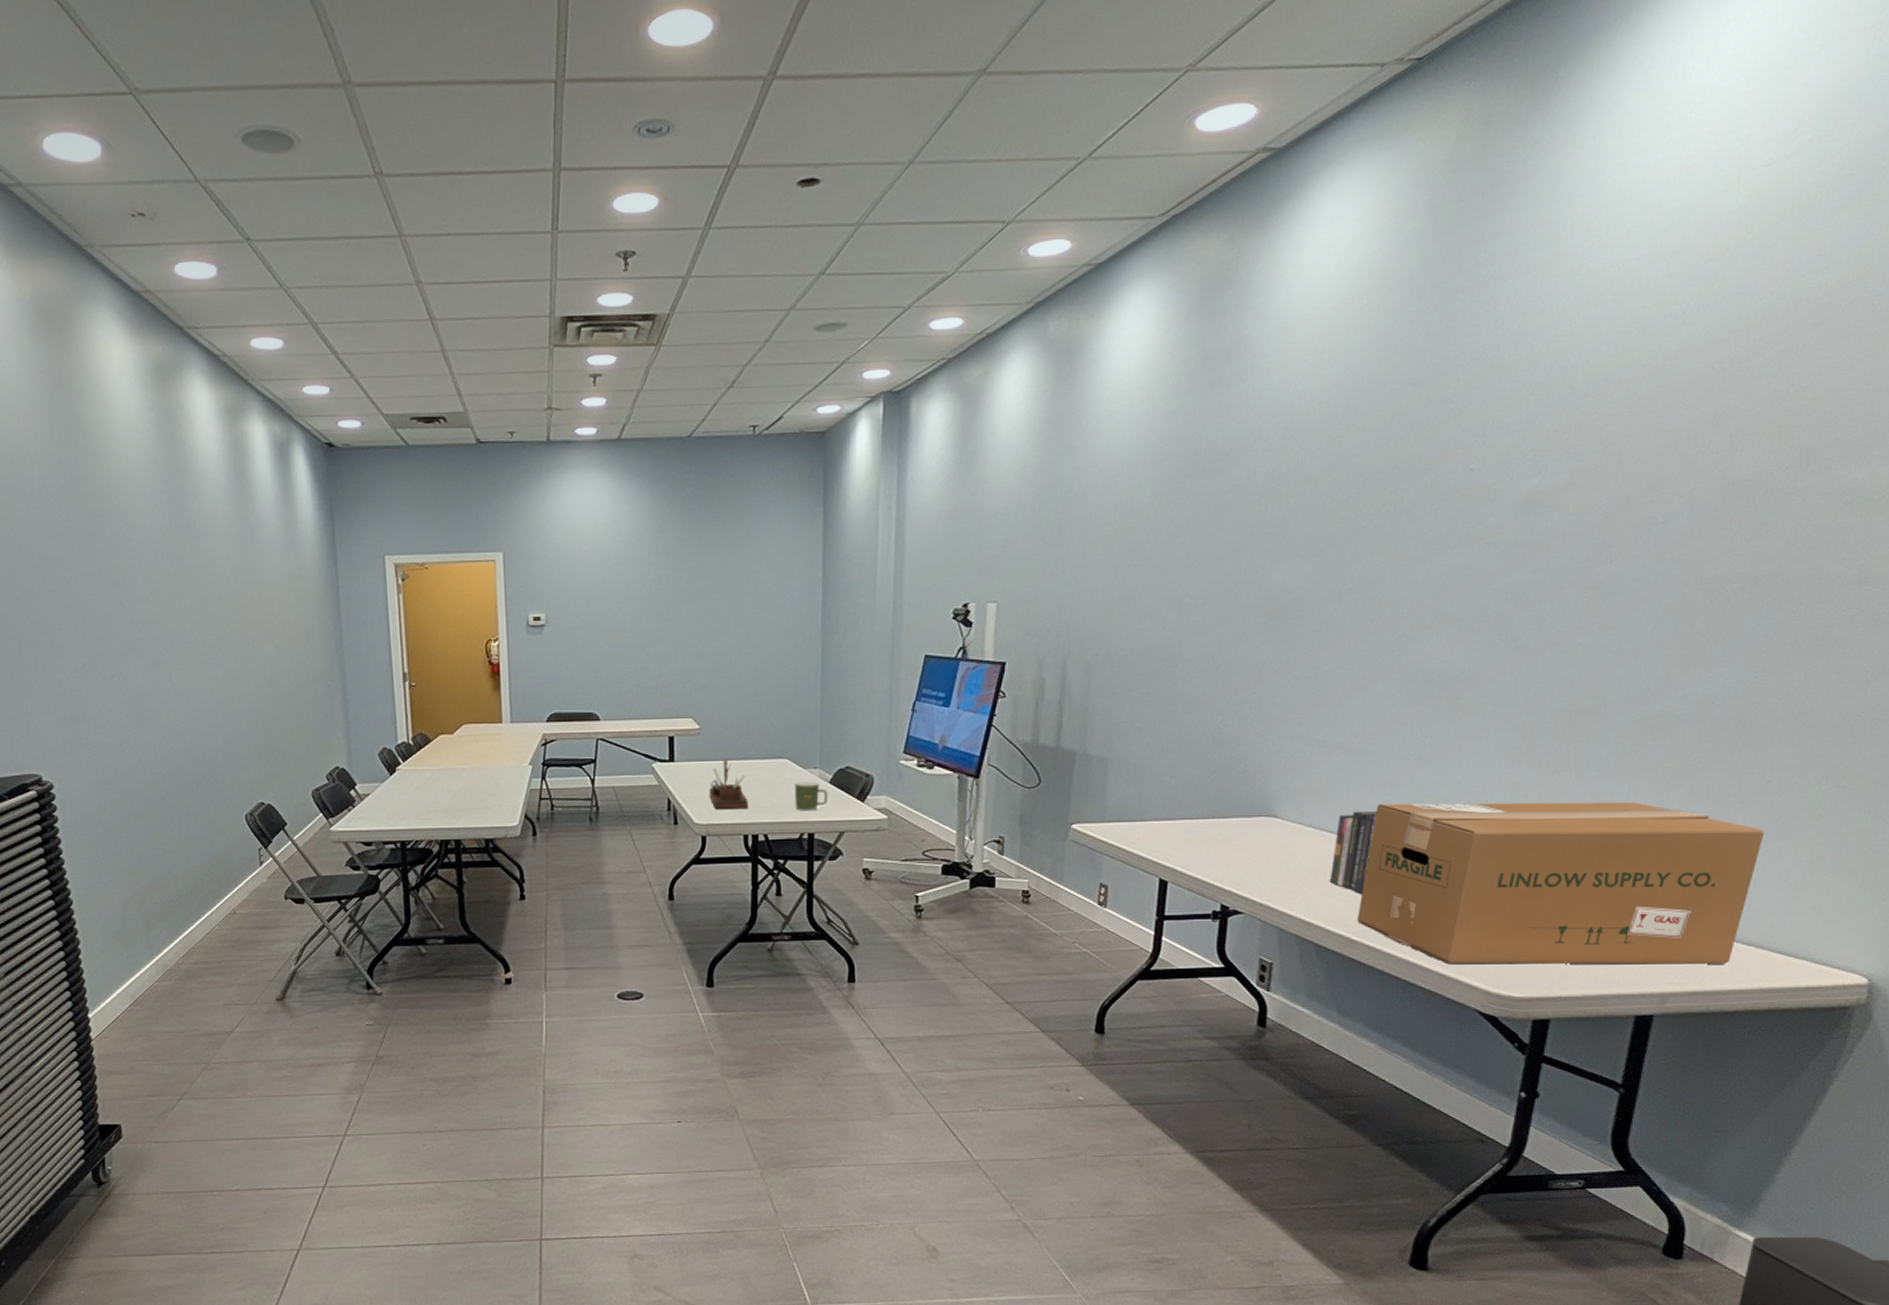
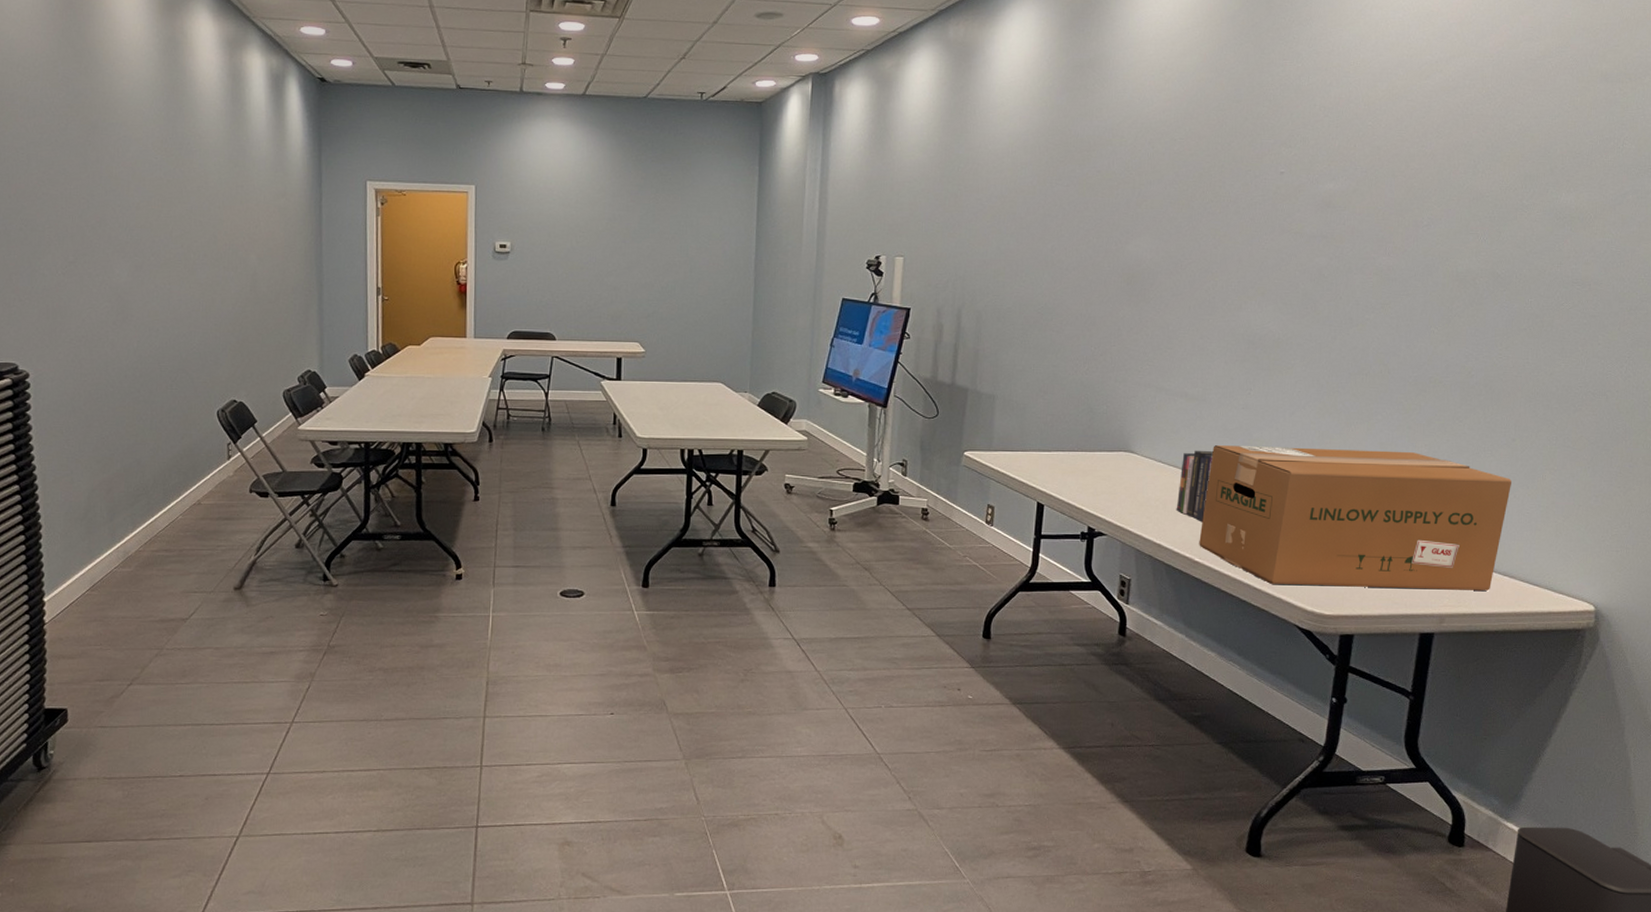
desk organizer: present [709,758,749,810] -> none [651,380,686,426]
mug: present [795,782,828,811] -> none [727,404,756,430]

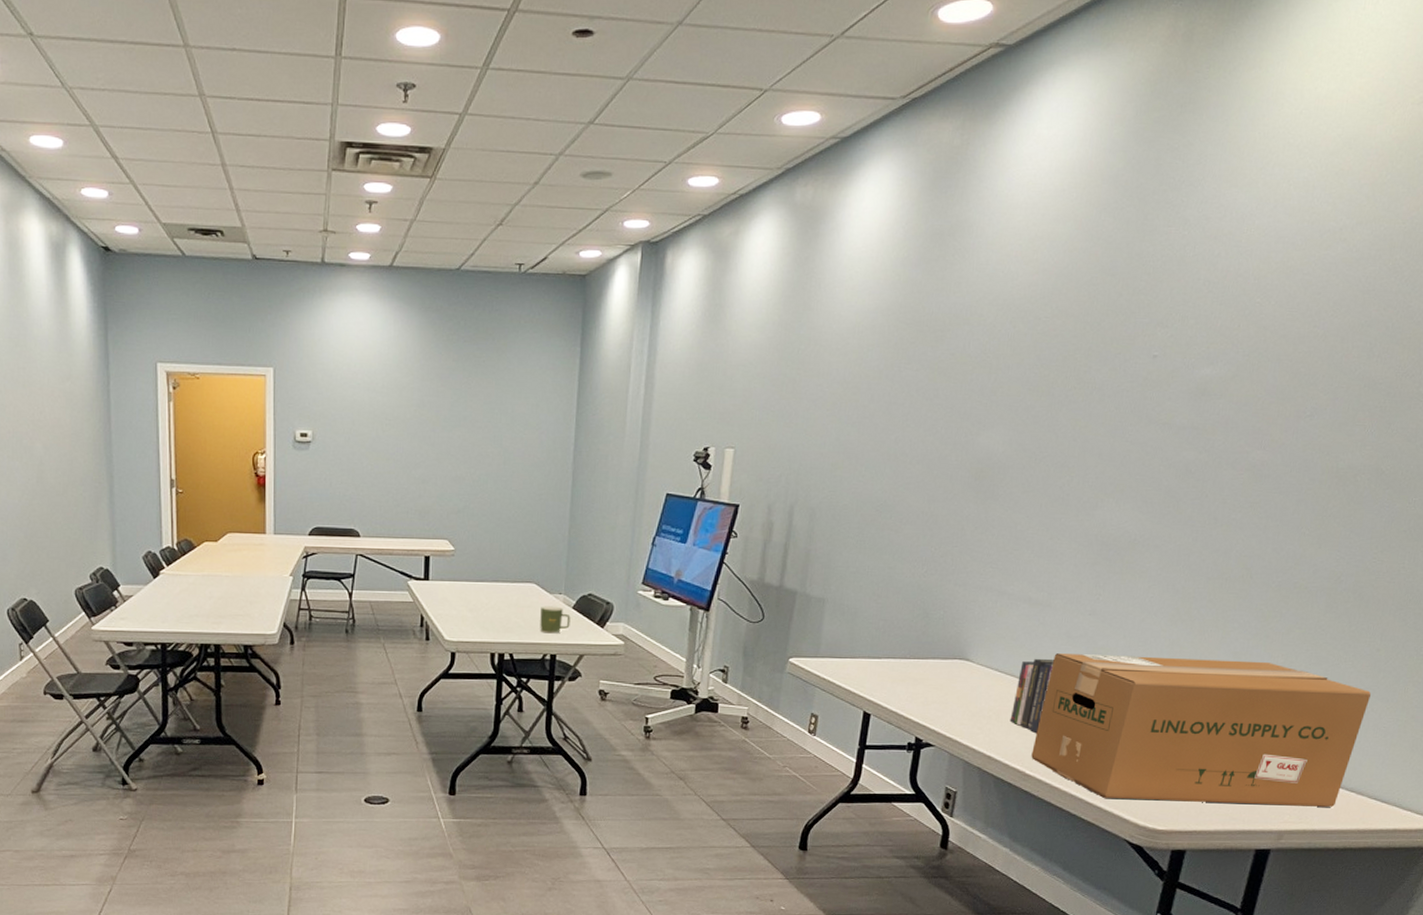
mug: none [727,404,756,430] -> present [540,606,571,634]

